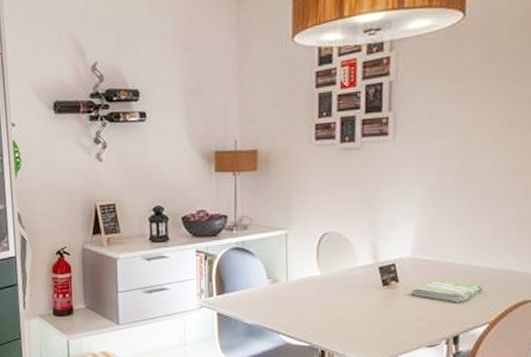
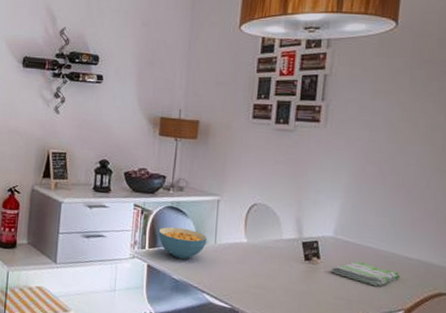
cereal bowl: none [225,269,278,302] -> present [158,227,207,259]

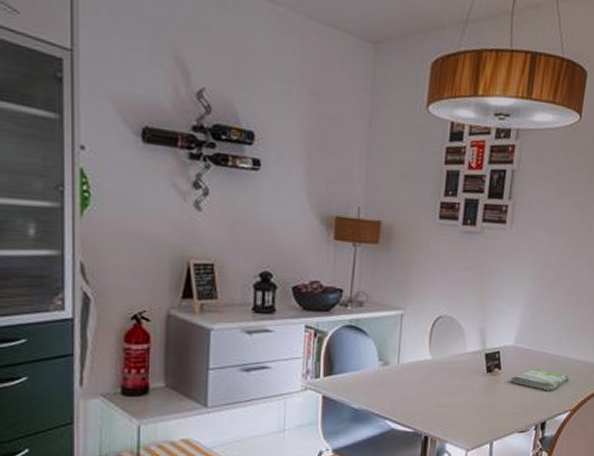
cereal bowl: present [158,227,207,259] -> none [334,349,389,385]

